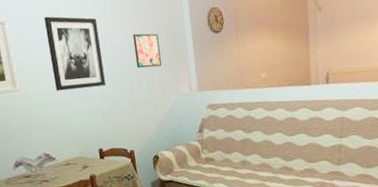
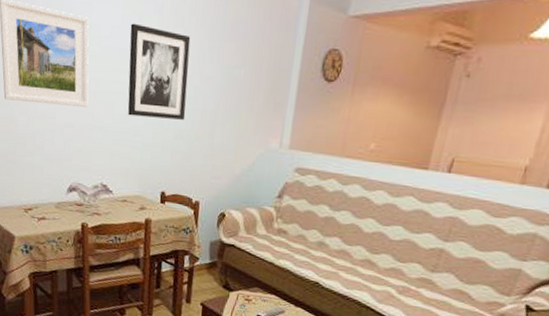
wall art: present [133,33,161,68] -> none [224,64,258,110]

